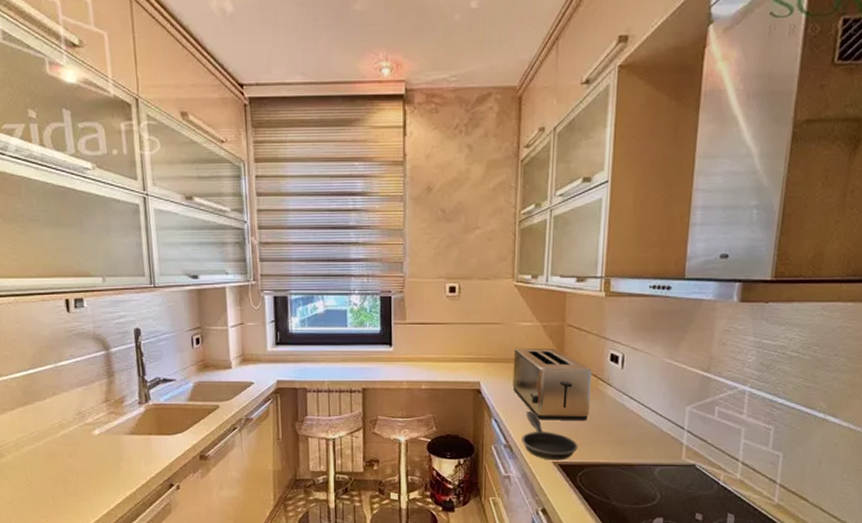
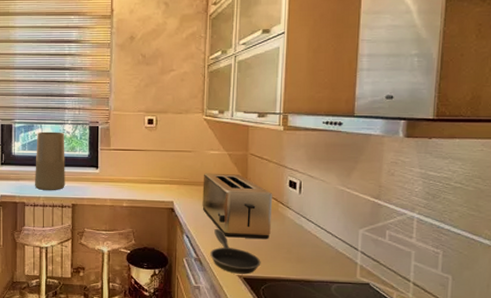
vase: none [317,304,354,373] -> present [35,131,65,190]

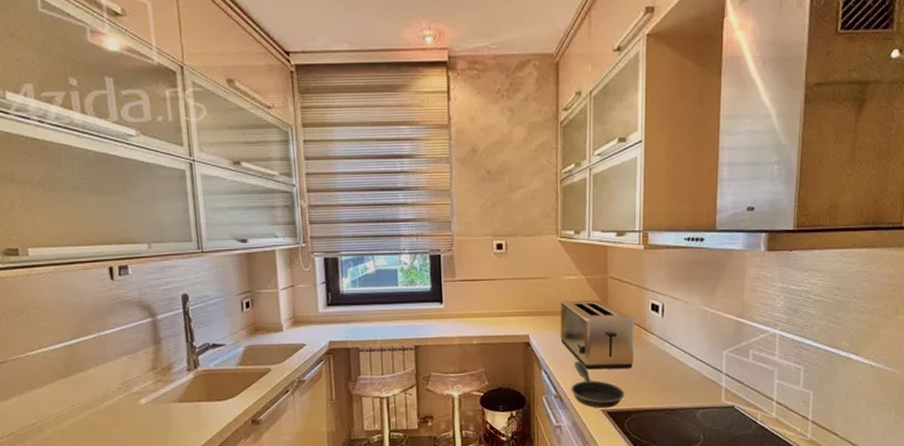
vase: present [35,131,65,190] -> none [368,263,405,332]

